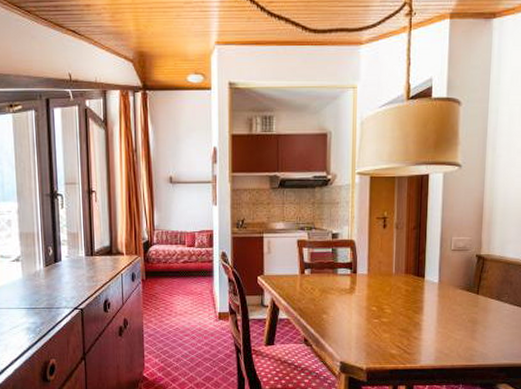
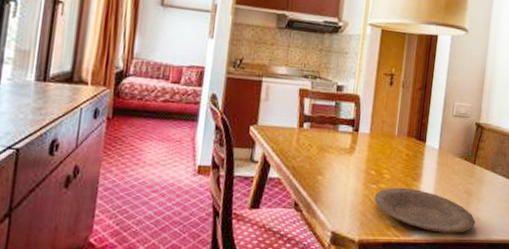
plate: none [378,320,483,359] -> present [374,187,476,233]

